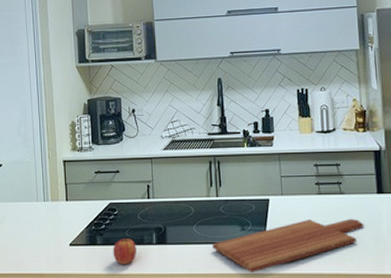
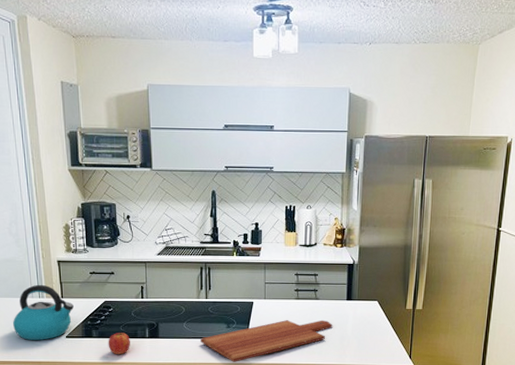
kettle: none [17,186,78,249] -> present [13,284,74,340]

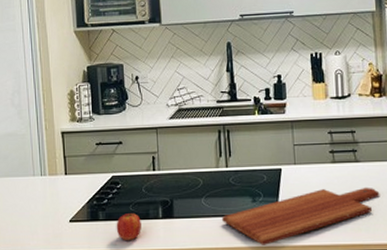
kettle: present [13,284,74,340] -> none [12,160,78,227]

